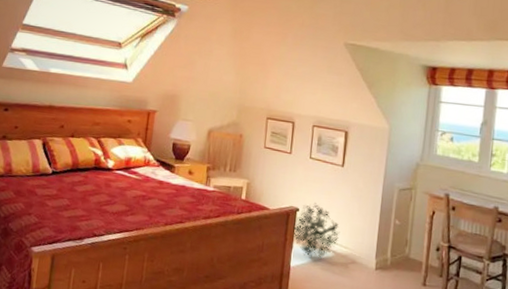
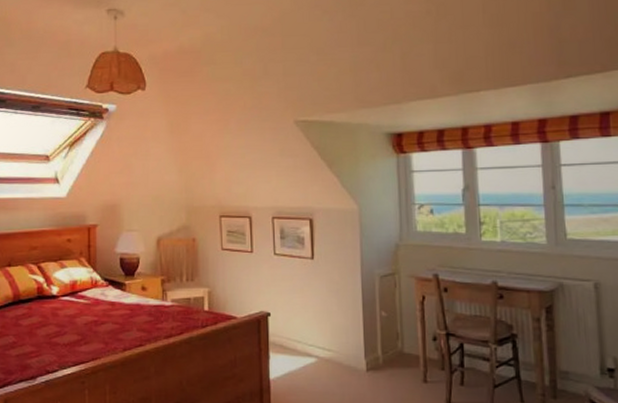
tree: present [292,203,340,260] -> none [267,304,321,368]

